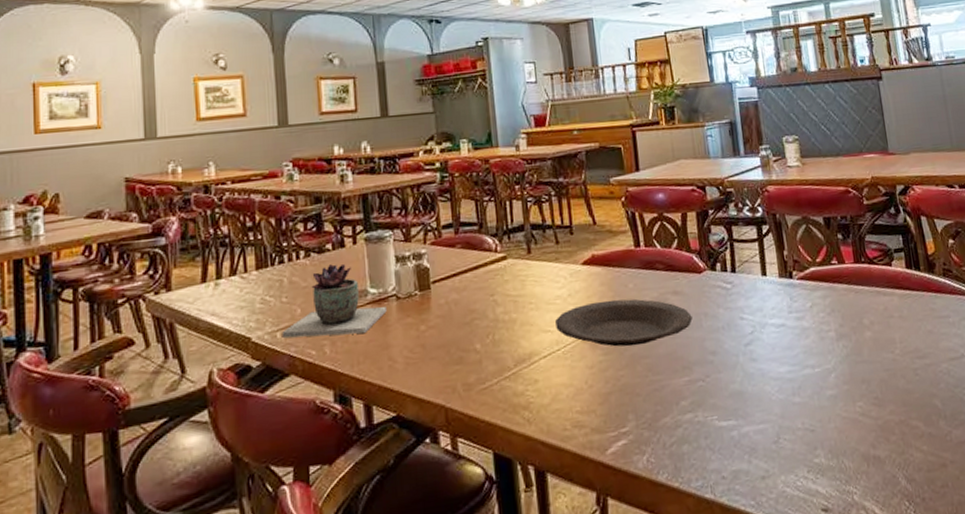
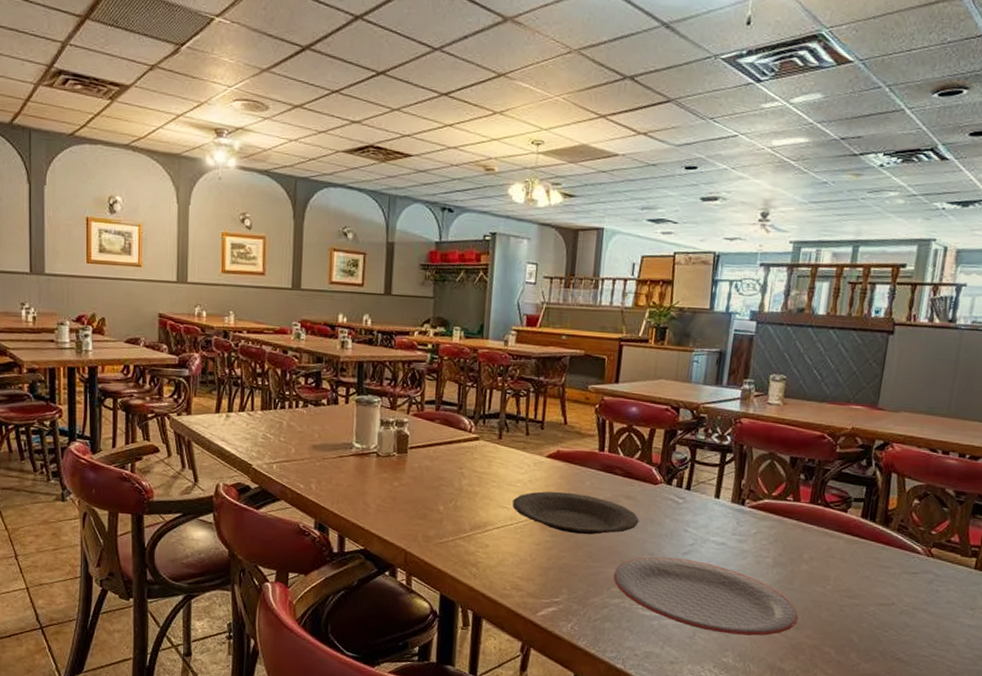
succulent plant: present [281,264,387,338] -> none [277,417,367,479]
plate: none [679,350,878,430] -> present [613,556,799,636]

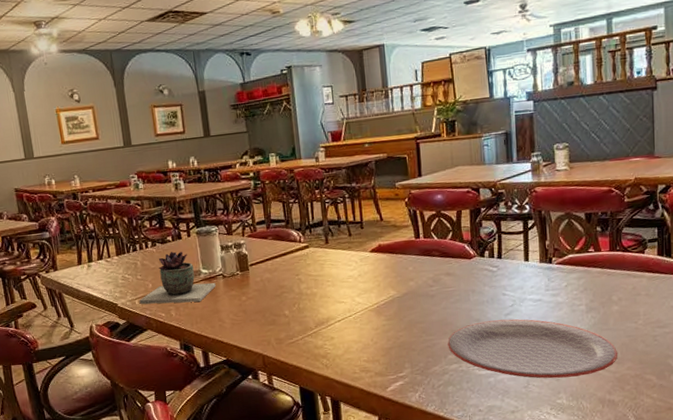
succulent plant: none [277,417,367,479] -> present [139,251,216,304]
plate: present [512,491,639,535] -> none [348,278,462,315]

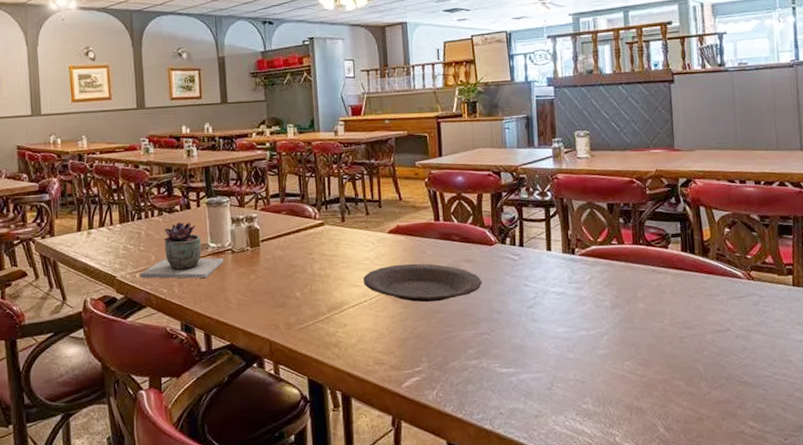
plate: none [348,278,462,315] -> present [363,263,482,303]
plate: present [447,319,618,379] -> none [467,312,645,381]

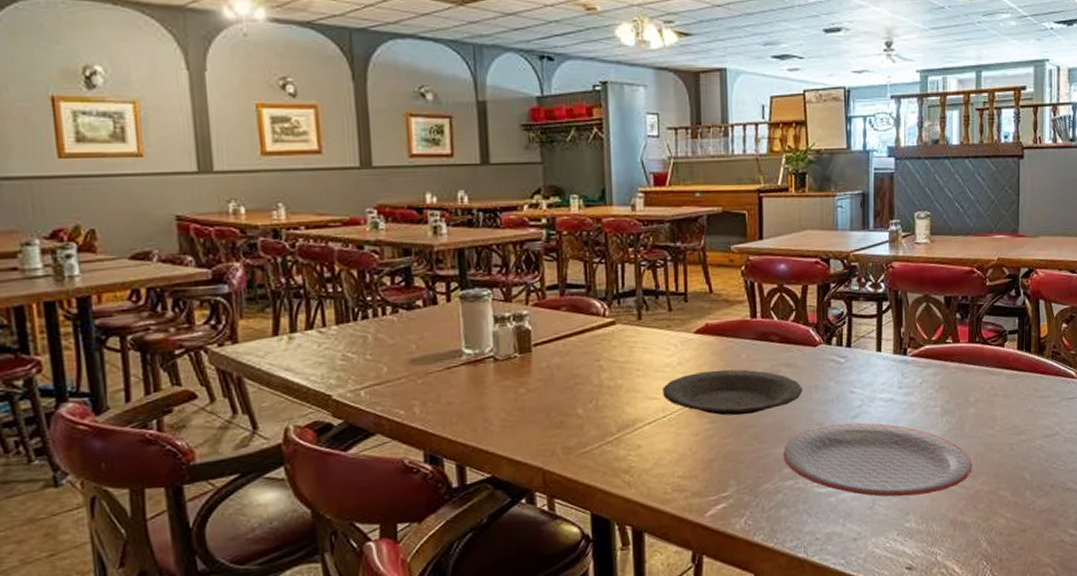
succulent plant: present [140,222,224,279] -> none [366,322,483,397]
plate: none [467,312,645,381] -> present [783,422,973,497]

